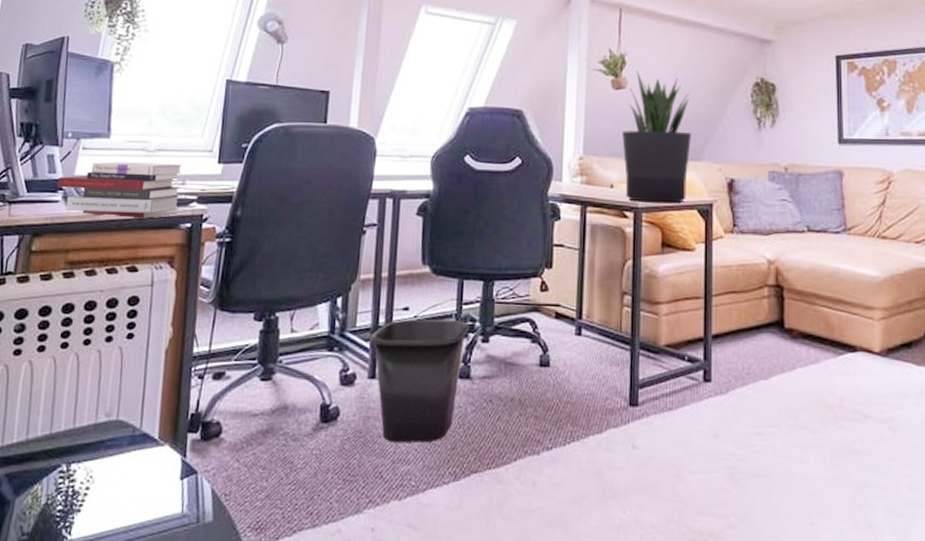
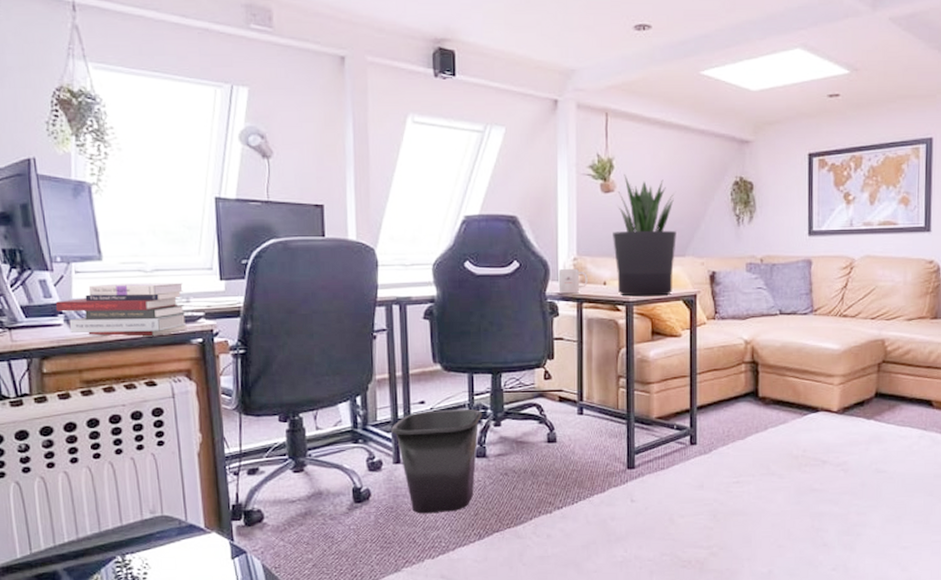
mug: none [561,168,594,196] -> present [558,268,588,294]

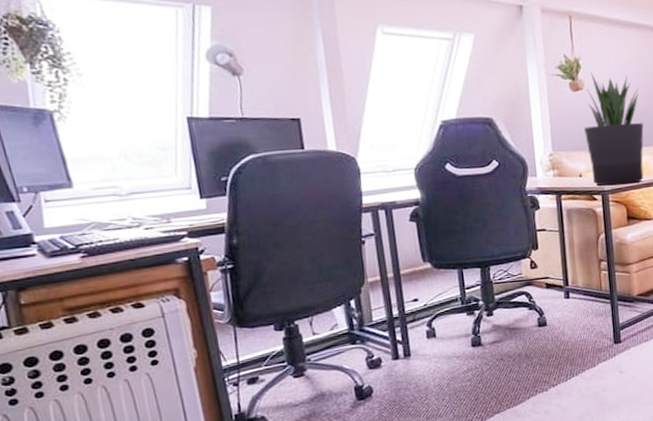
books: present [56,283,187,336] -> none [27,204,171,263]
waste bin: present [391,409,482,513] -> none [387,302,475,404]
mug: present [558,268,588,294] -> none [536,163,565,188]

